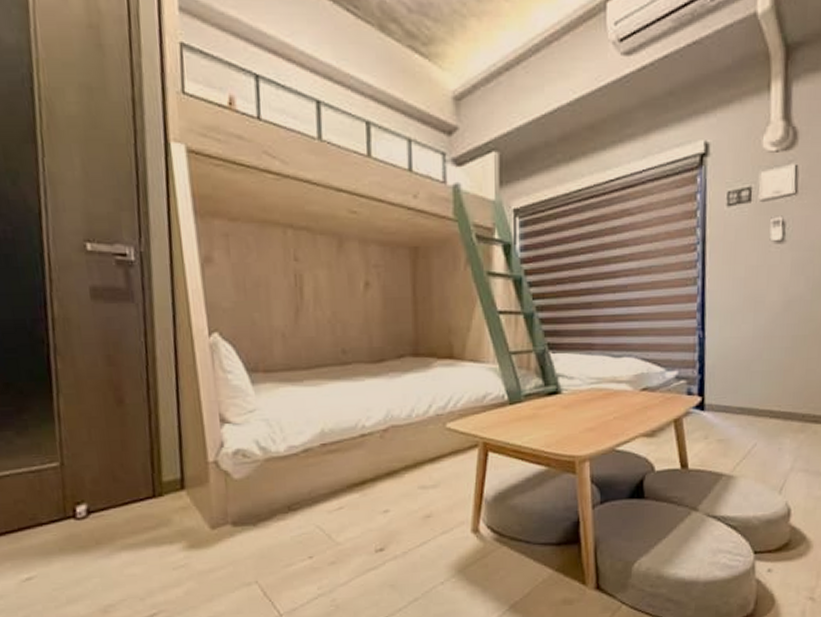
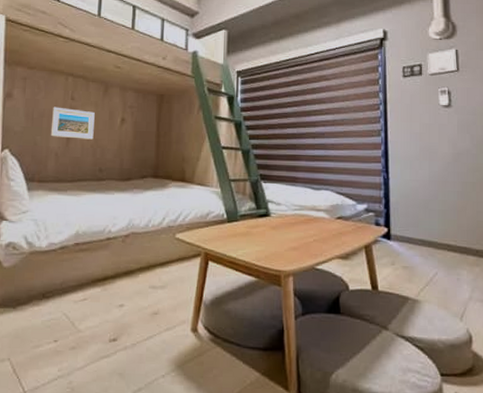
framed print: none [270,271,330,313] -> present [50,106,95,140]

